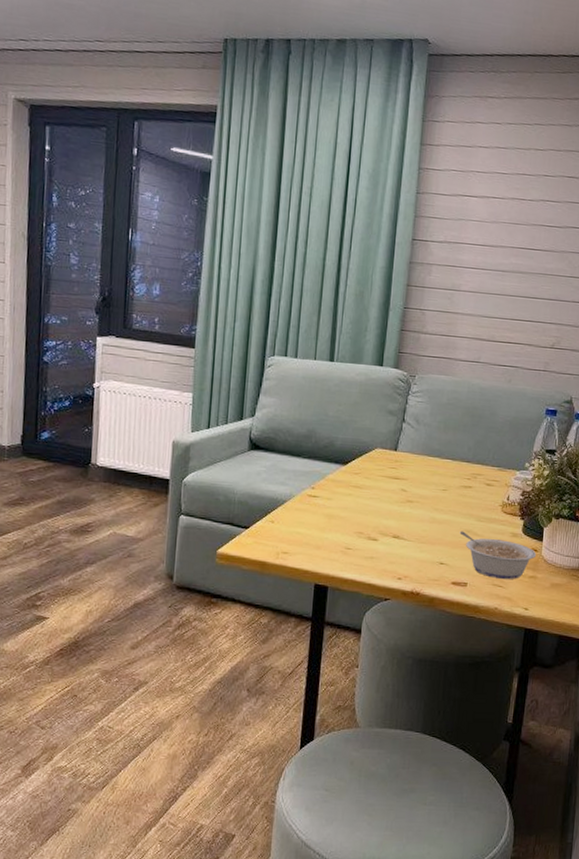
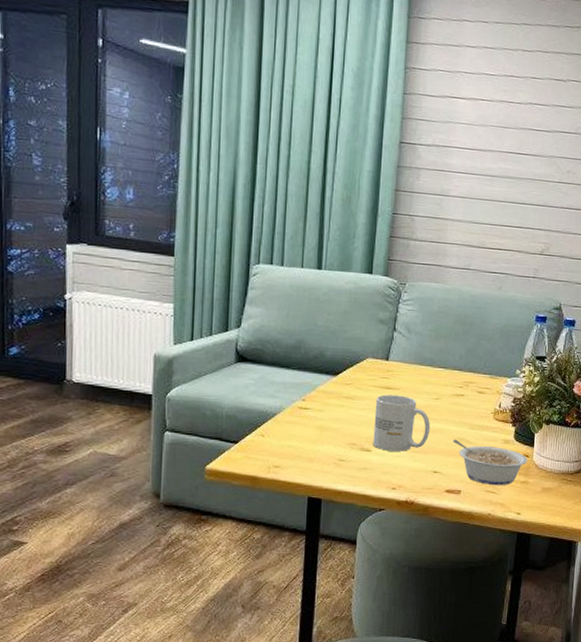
mug: none [380,484,438,542] -> present [373,394,431,452]

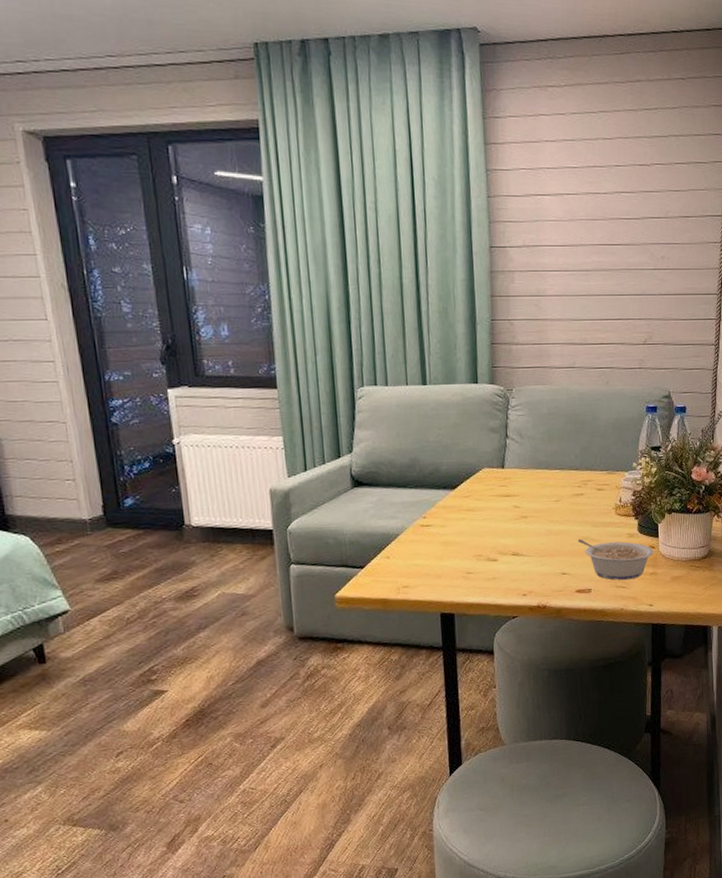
mug: present [373,394,431,452] -> none [496,501,554,559]

